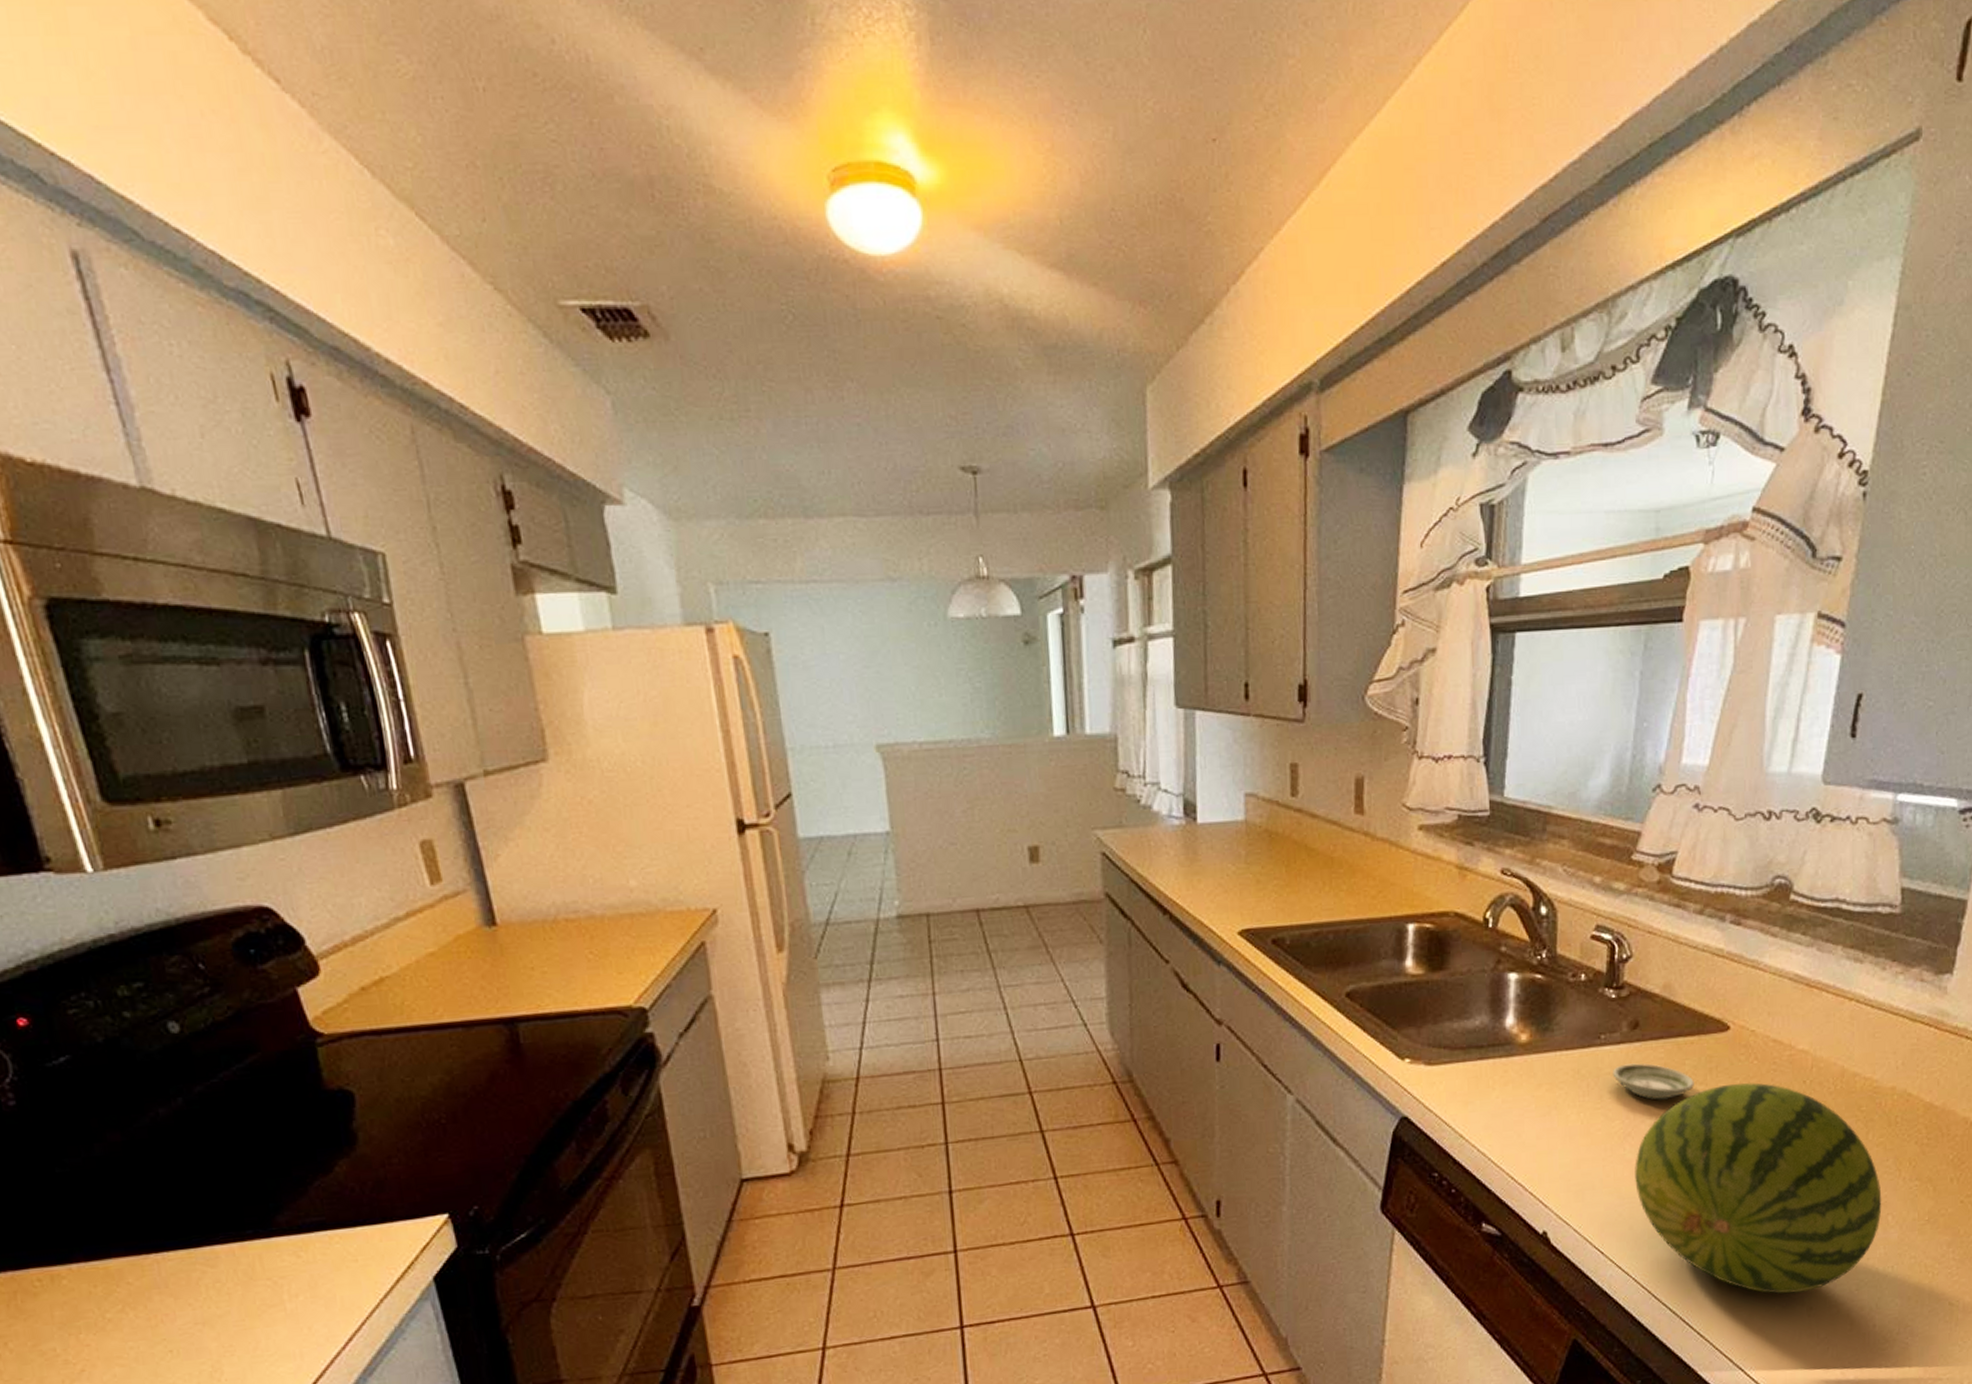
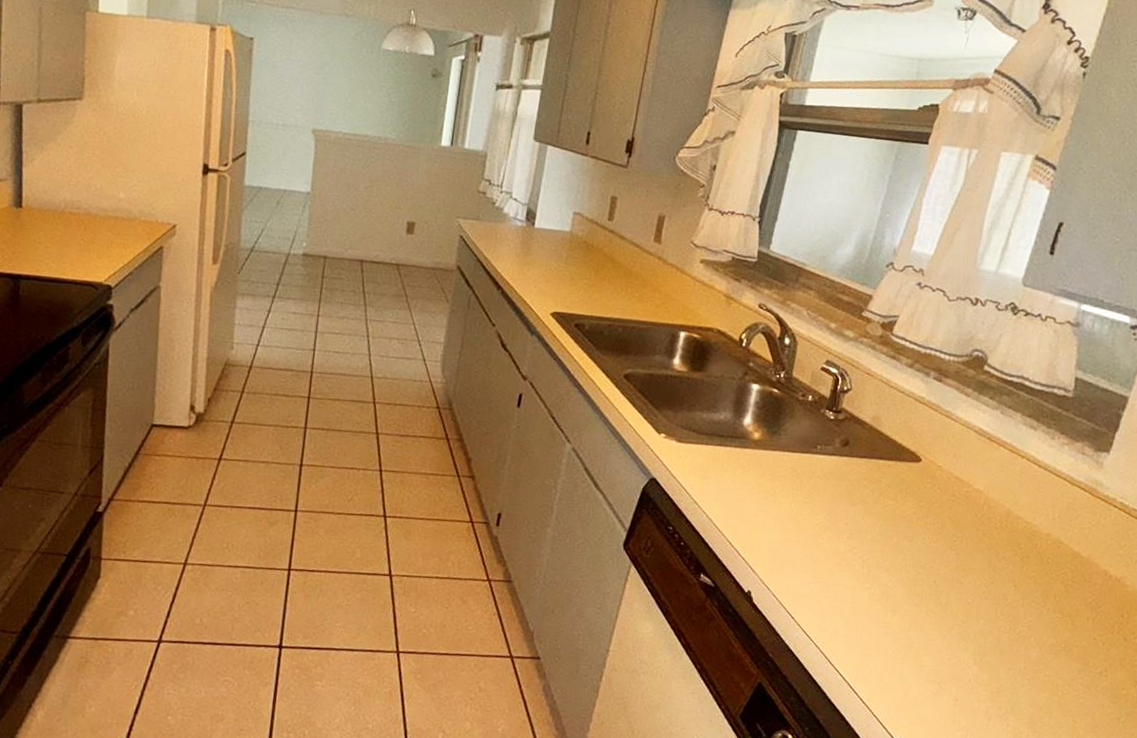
saucer: present [1612,1063,1694,1100] -> none [822,472,887,507]
fruit: present [1635,1083,1882,1294] -> none [827,504,1028,685]

